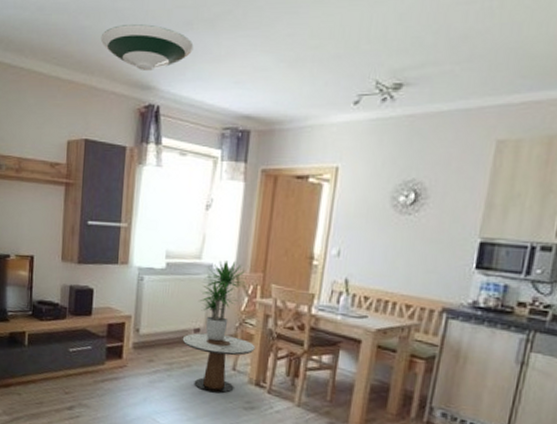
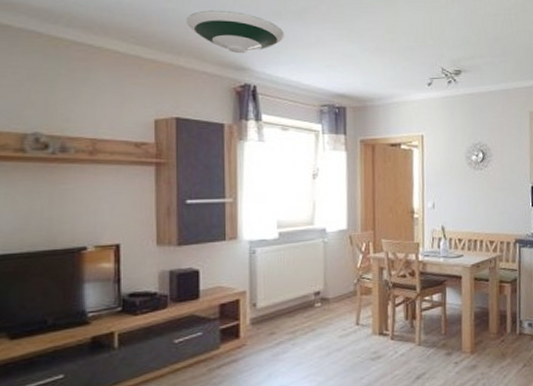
side table: present [182,333,255,394] -> none [303,293,374,352]
potted plant: present [199,261,249,342] -> none [316,223,362,301]

